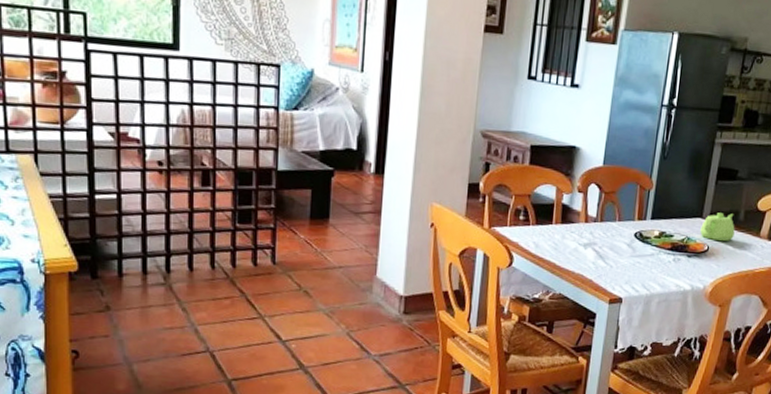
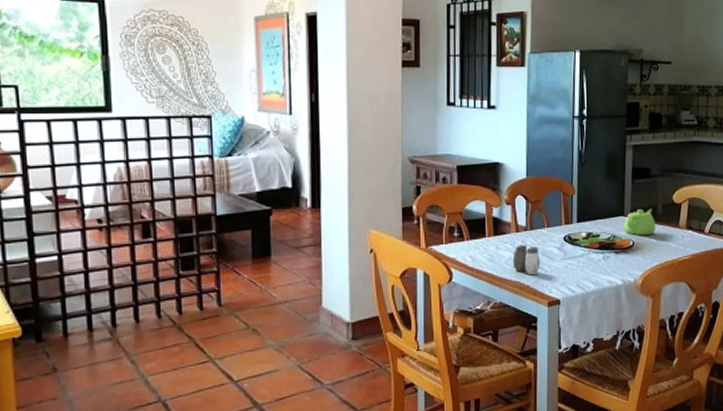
salt and pepper shaker: none [577,235,607,269] -> present [512,244,541,274]

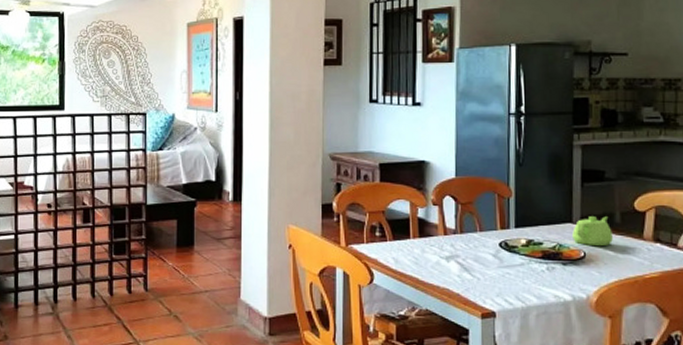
salt and pepper shaker: present [512,244,541,274] -> none [440,248,473,282]

